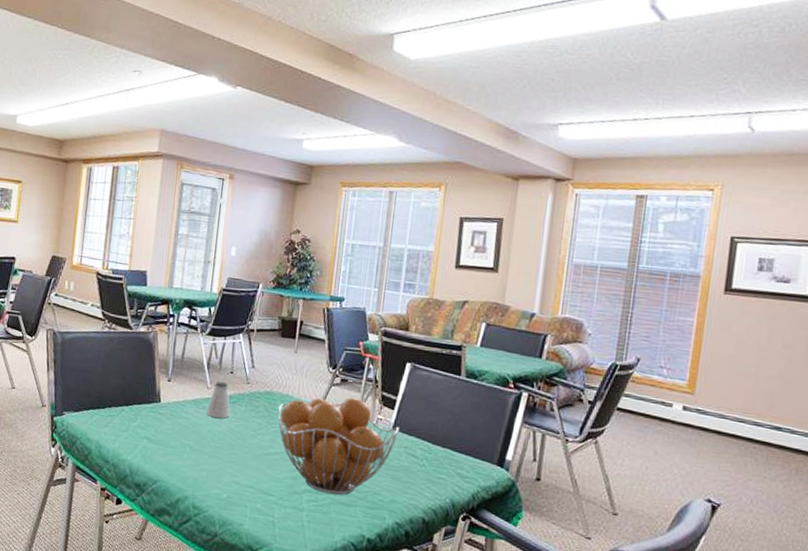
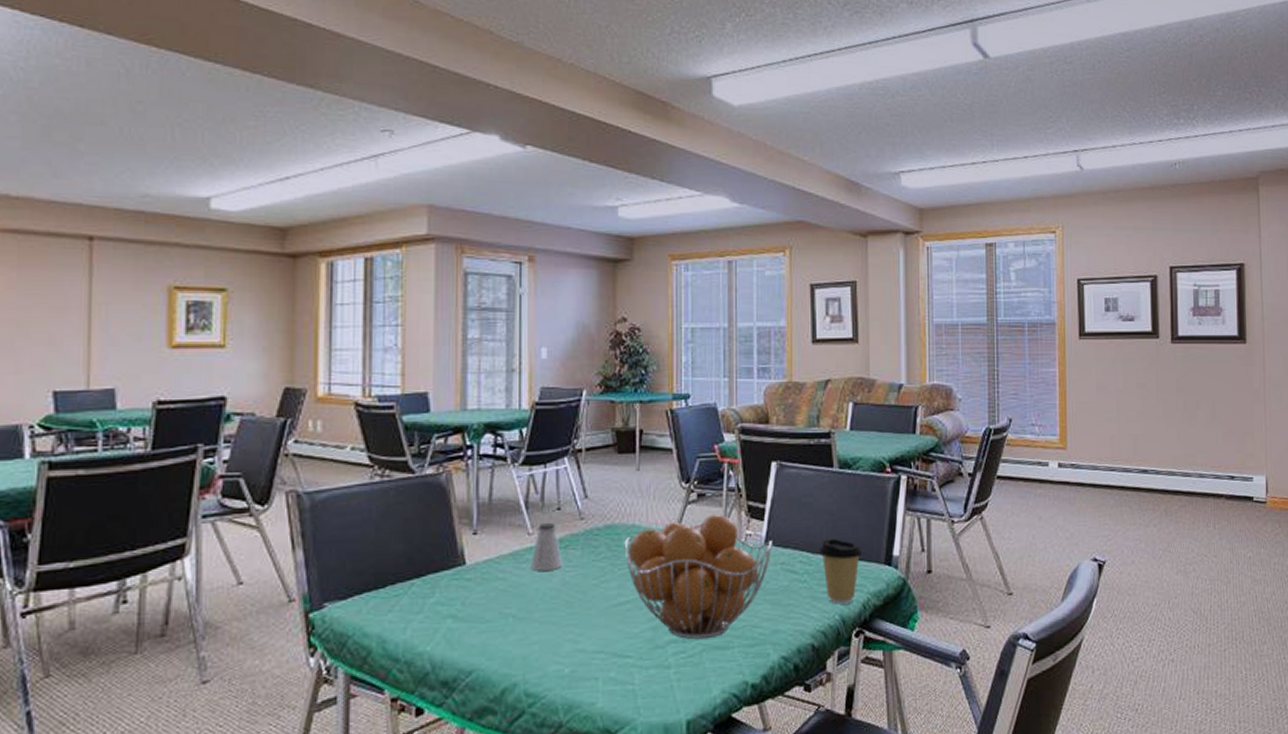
coffee cup: none [439,434,478,492] -> present [819,538,863,605]

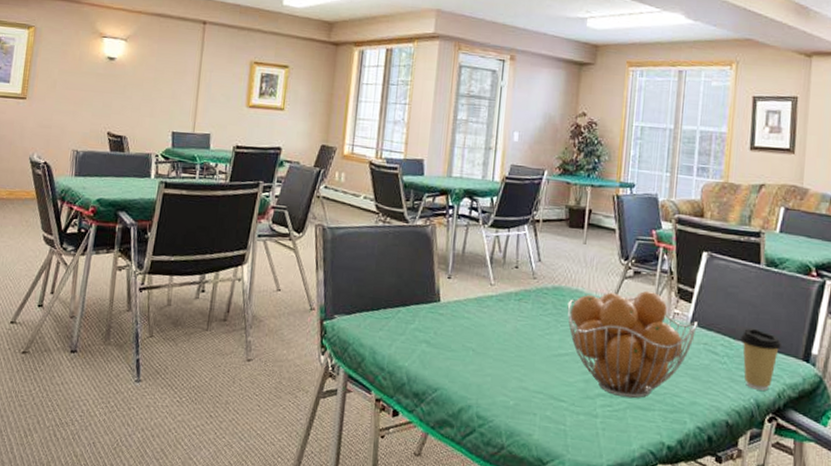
saltshaker: present [531,522,562,571] -> none [490,276,516,318]

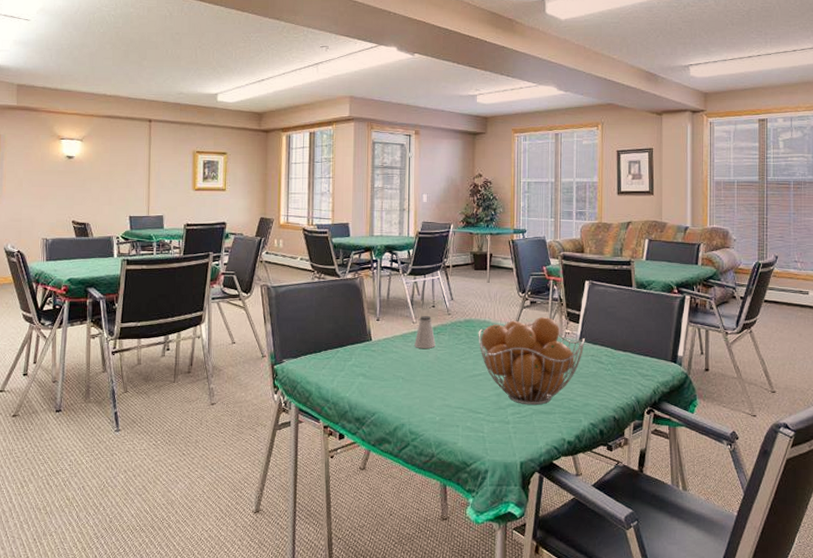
saltshaker: none [490,276,516,318] -> present [414,315,436,349]
coffee cup: present [741,328,782,391] -> none [621,339,654,389]

